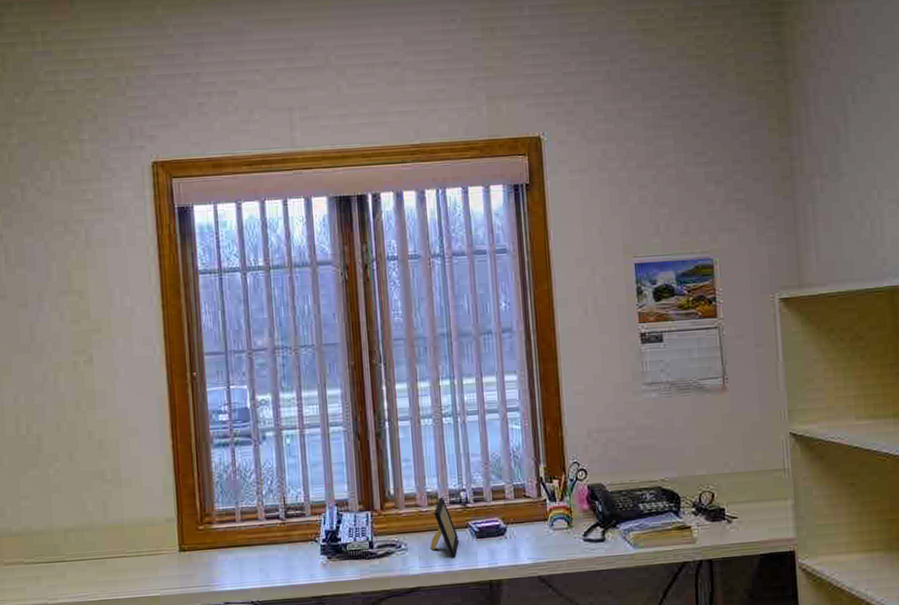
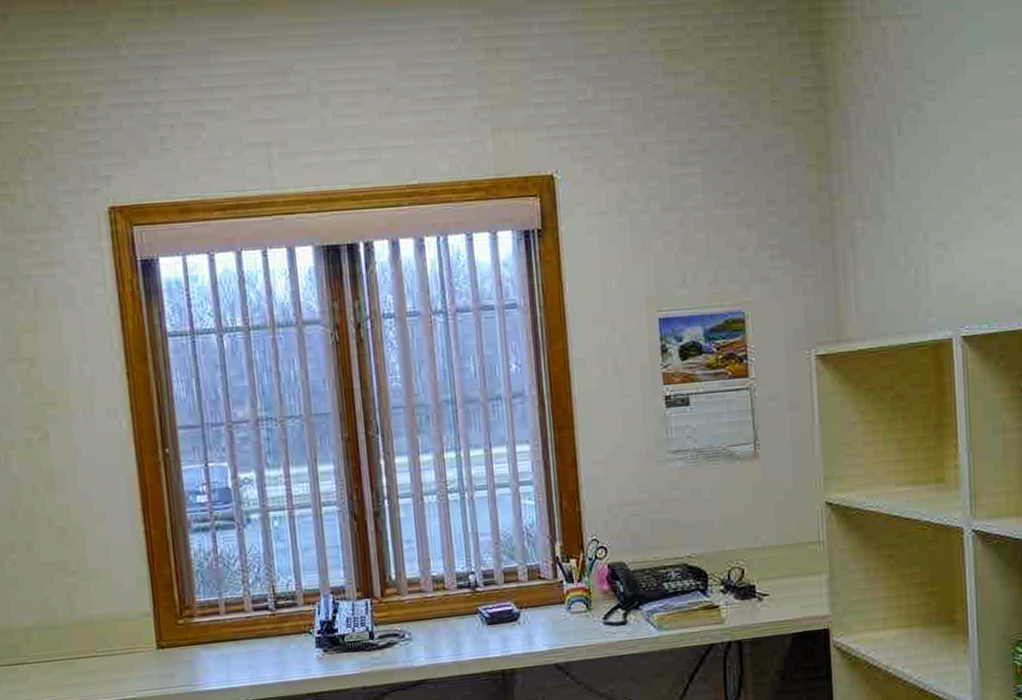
picture frame: present [430,497,459,558] -> none [436,581,468,647]

